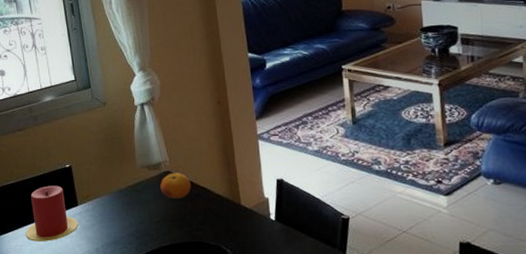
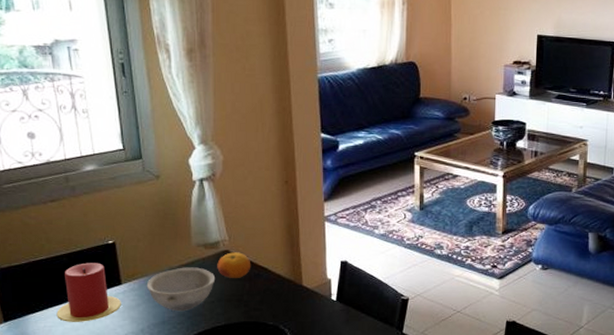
bowl: none [99,188,160,232] -> present [146,267,216,312]

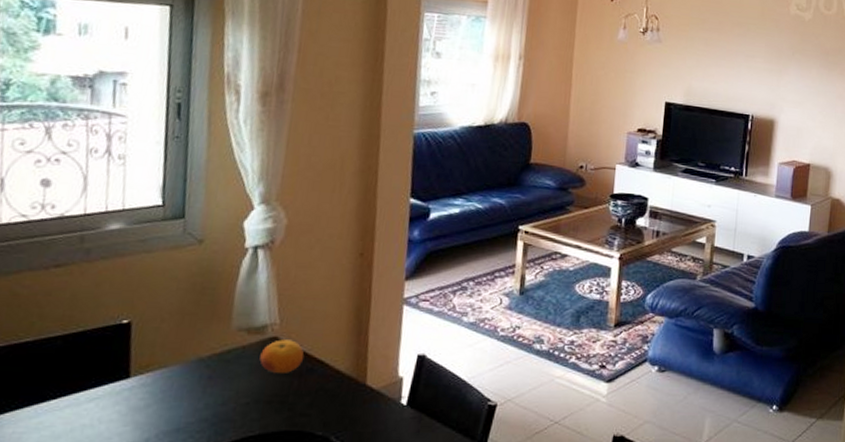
candle: present [56,262,121,322] -> none [32,347,125,428]
bowl: present [146,267,216,312] -> none [162,357,256,416]

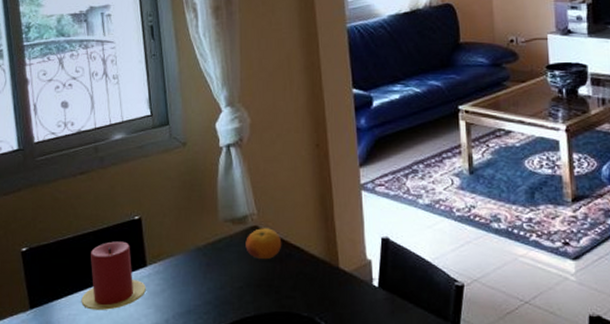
candle: none [32,347,125,428] -> present [81,241,146,310]

